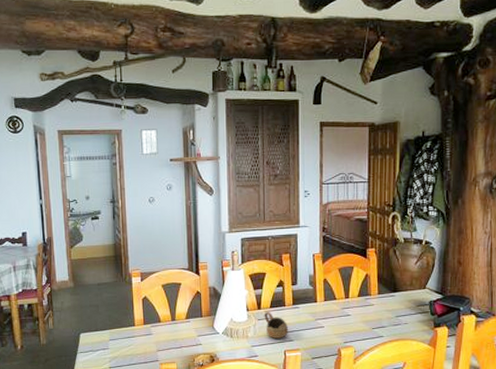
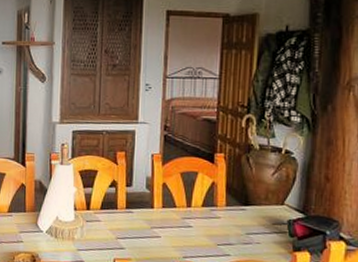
cup: present [264,311,289,338] -> none [93,213,120,245]

